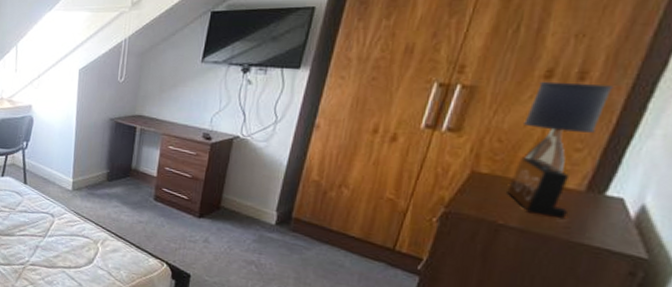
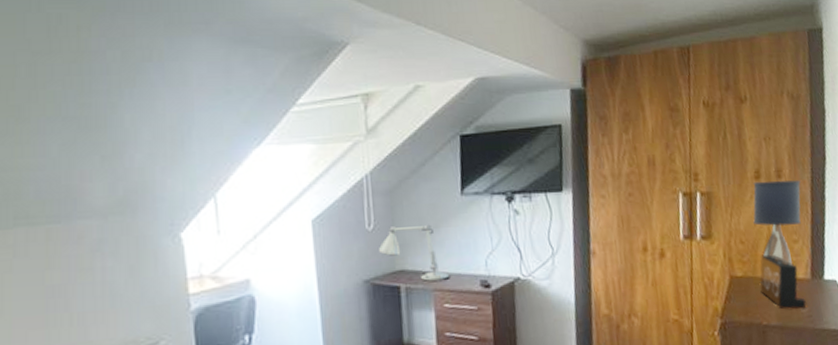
desk lamp: none [125,81,178,129] -> present [379,224,450,282]

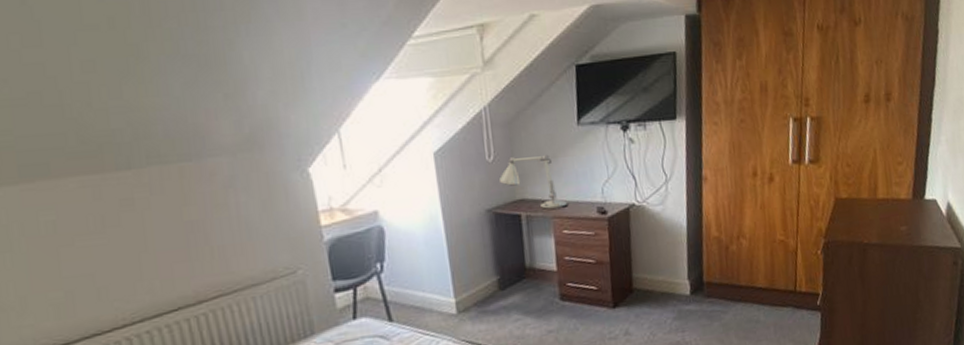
table lamp: present [753,180,801,264] -> none [860,103,909,185]
alarm clock: present [760,254,807,310] -> none [863,176,906,228]

